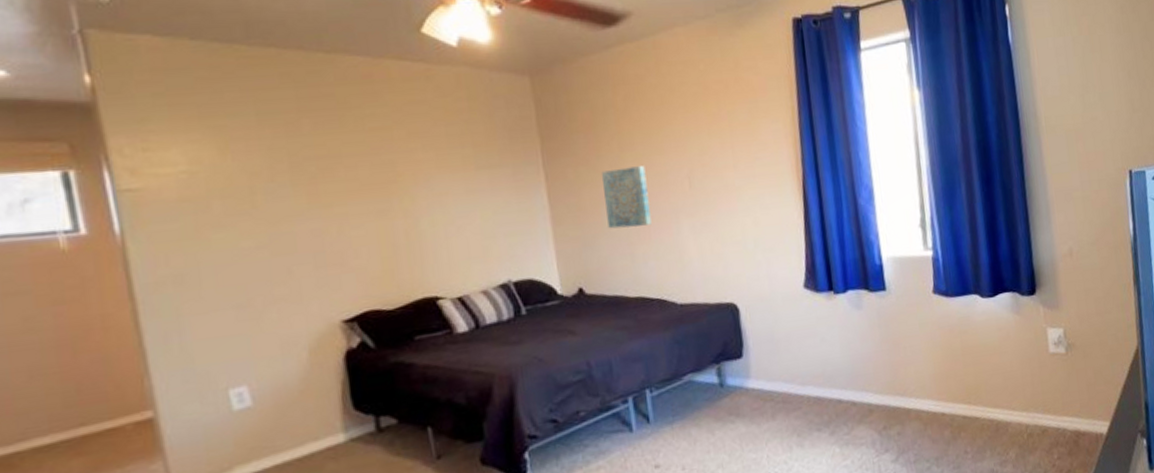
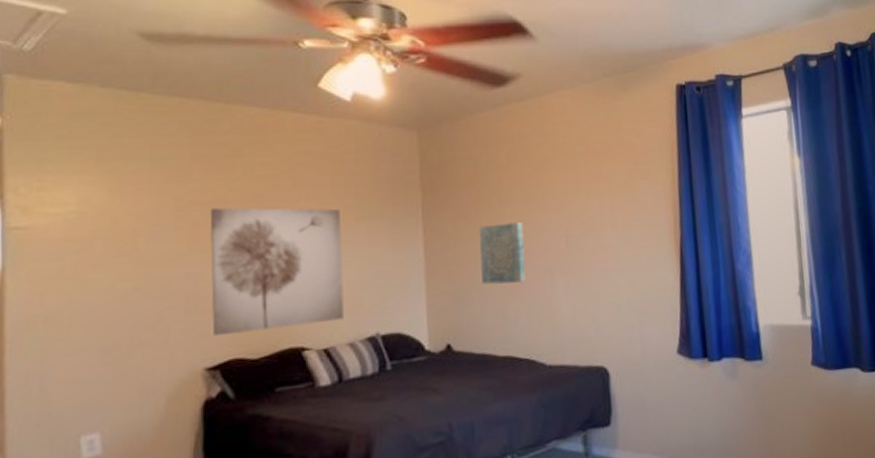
wall art: none [325,159,474,290] -> present [210,207,343,337]

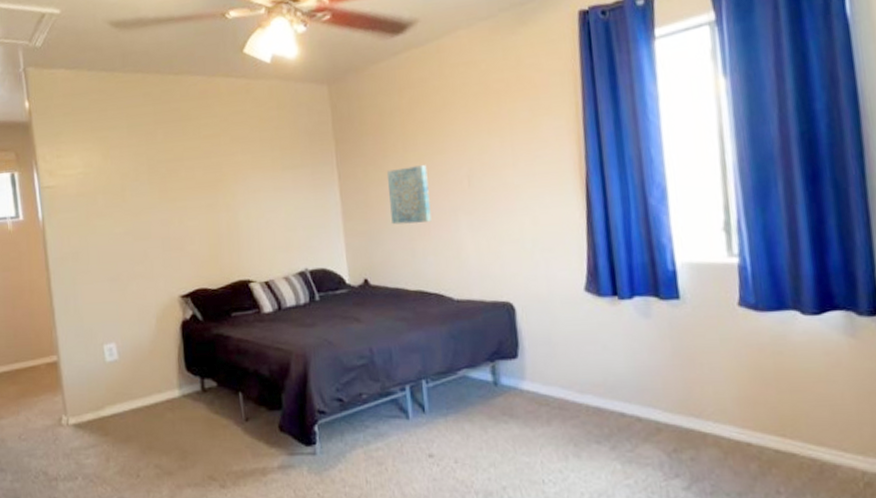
wall art: present [210,207,343,337] -> none [172,161,278,270]

